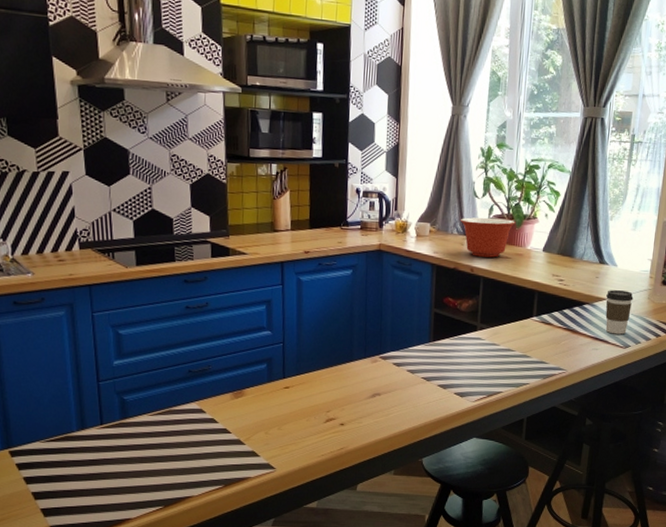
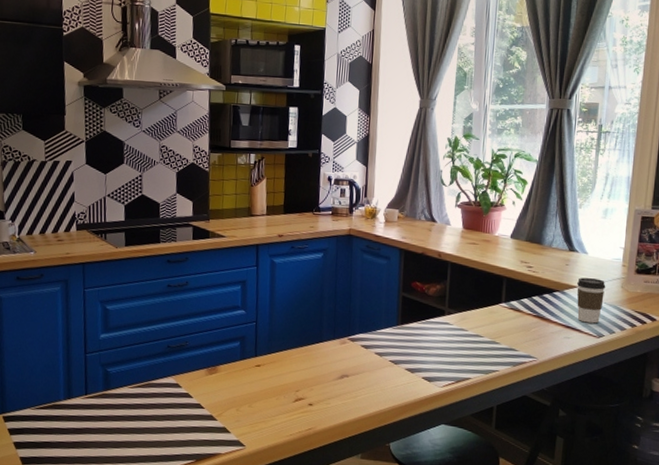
mixing bowl: present [460,217,516,258] -> none [427,204,483,244]

